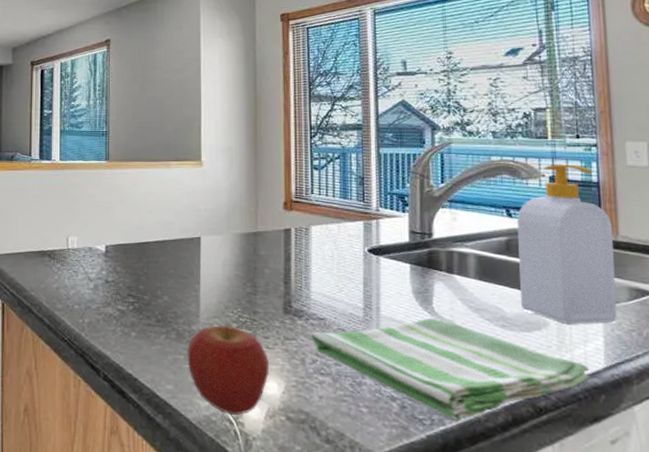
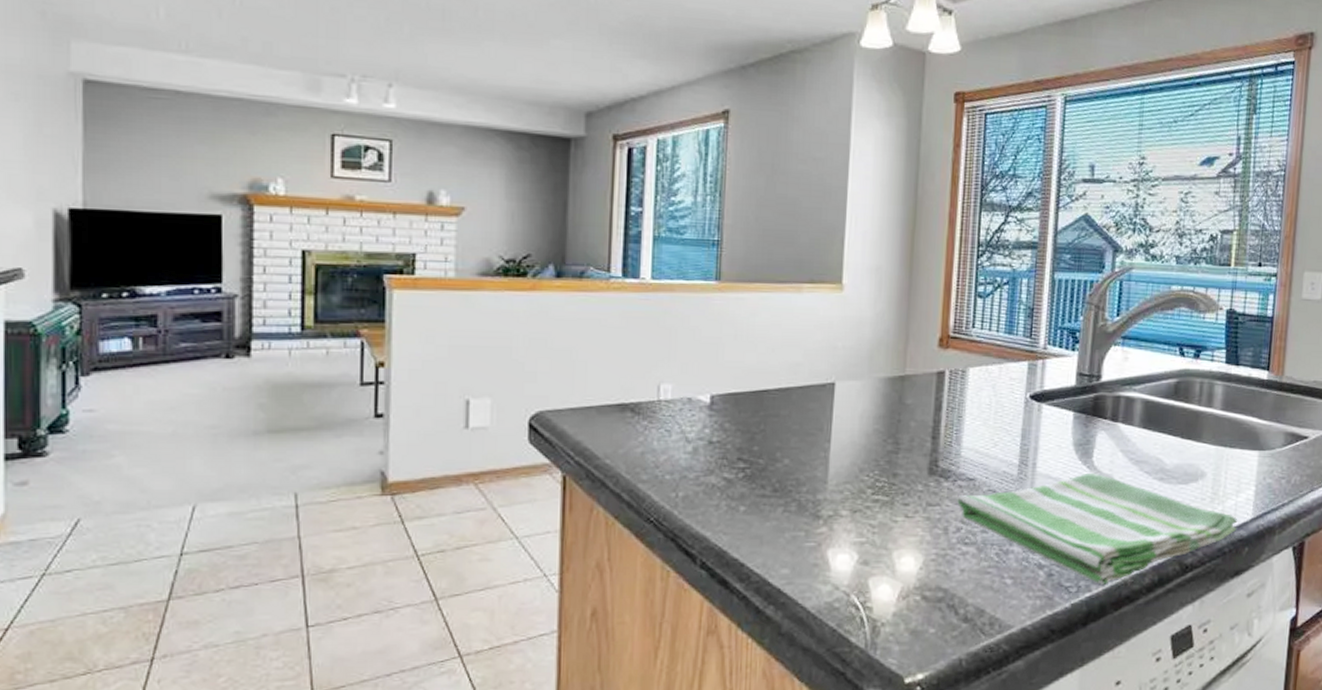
apple: present [186,325,270,415] -> none [808,491,908,598]
soap bottle: present [517,164,617,325] -> none [1181,295,1279,474]

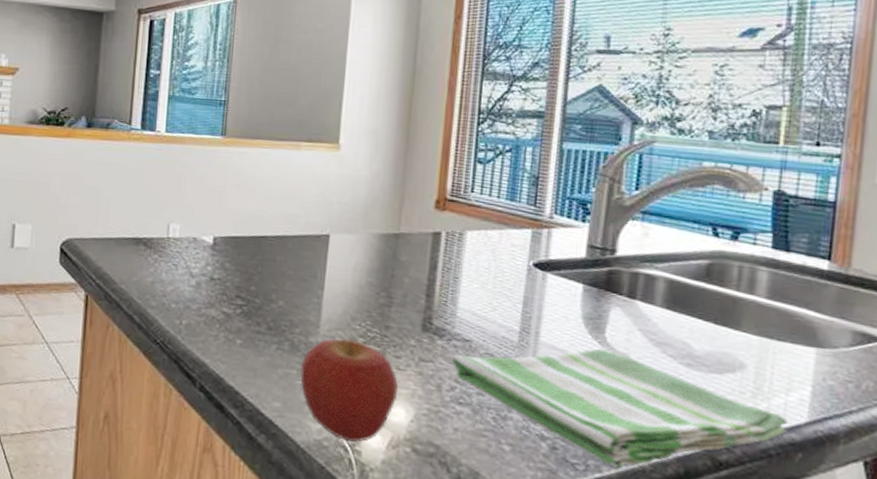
apple: none [808,491,908,598] -> present [300,338,399,443]

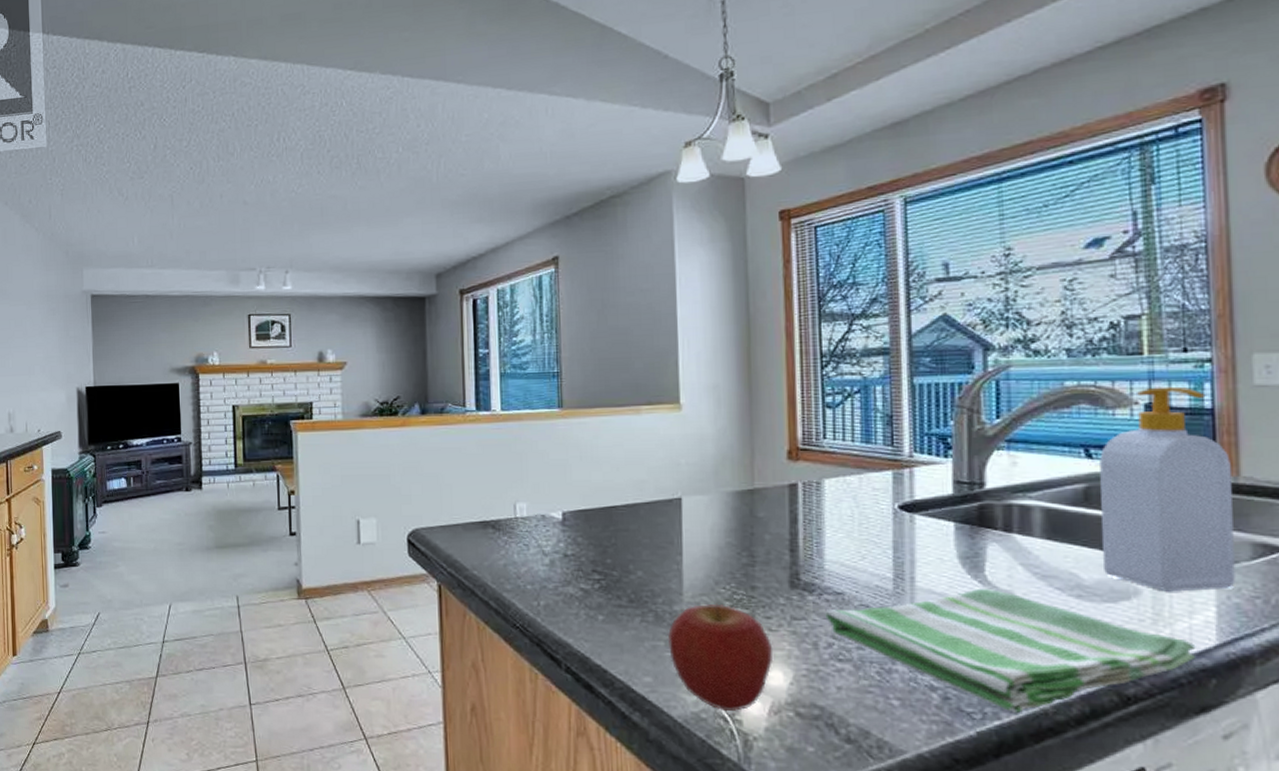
soap bottle: none [714,176,844,371] -> present [1099,386,1236,592]

